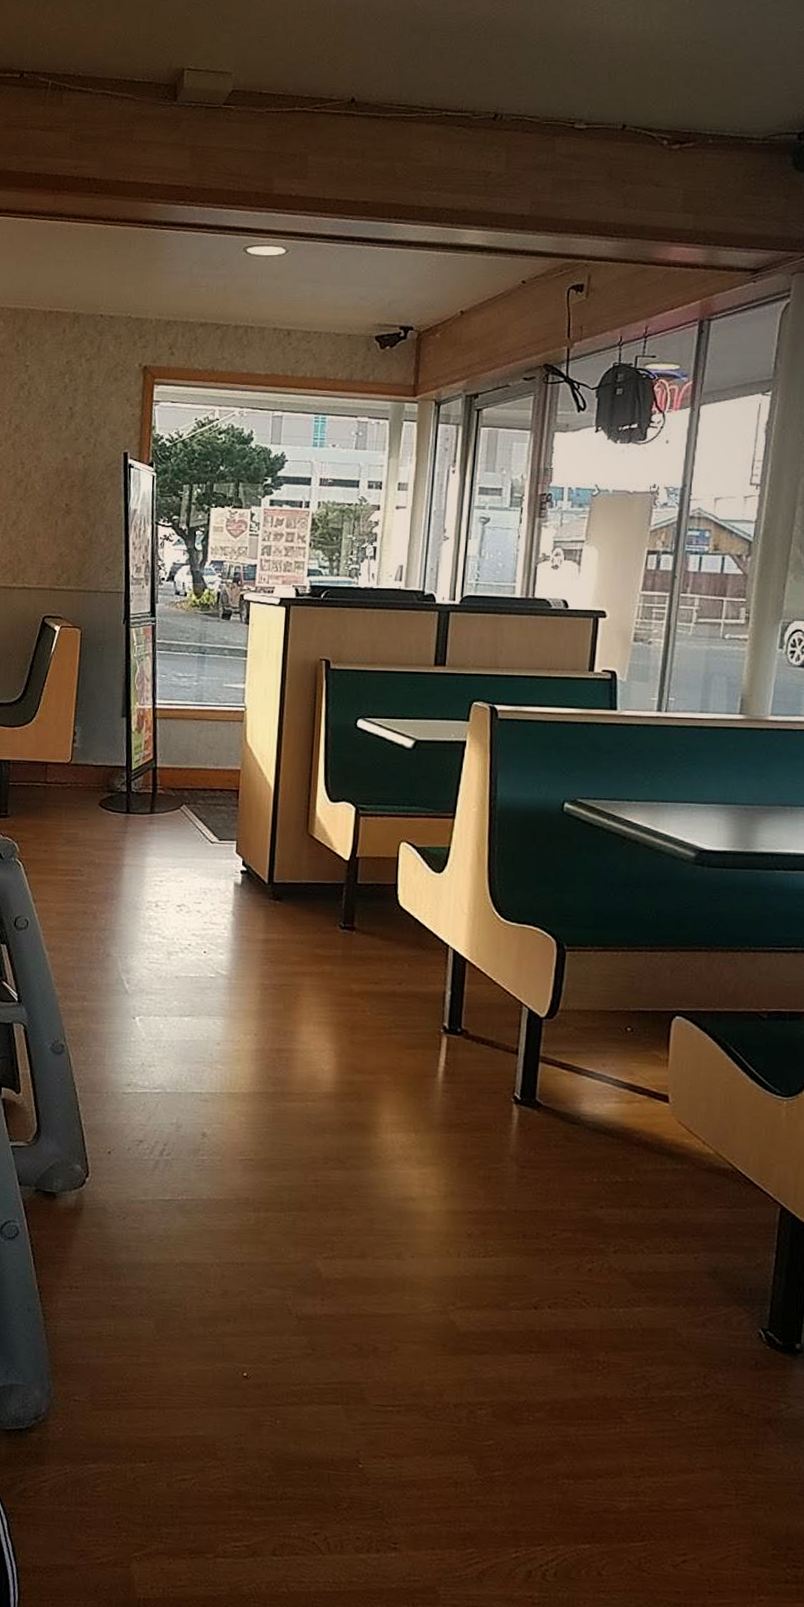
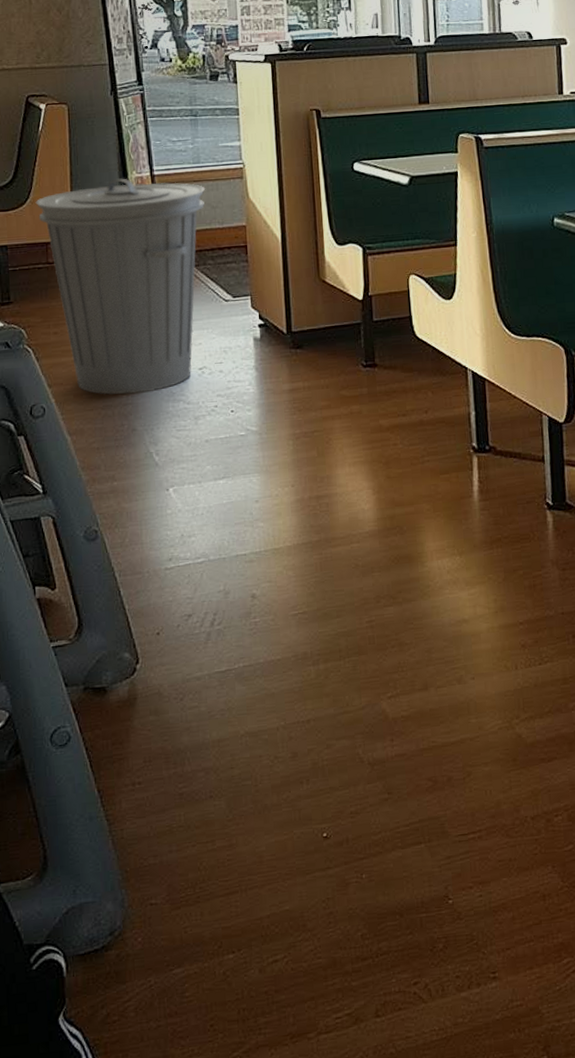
trash can: none [40,708,205,921] -> present [35,178,206,395]

